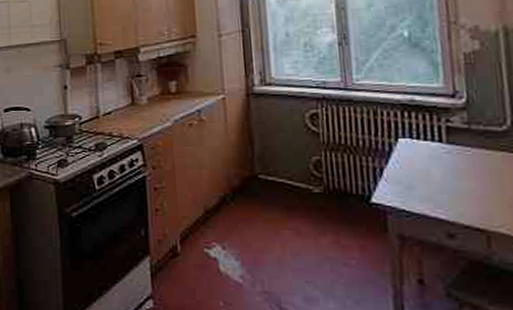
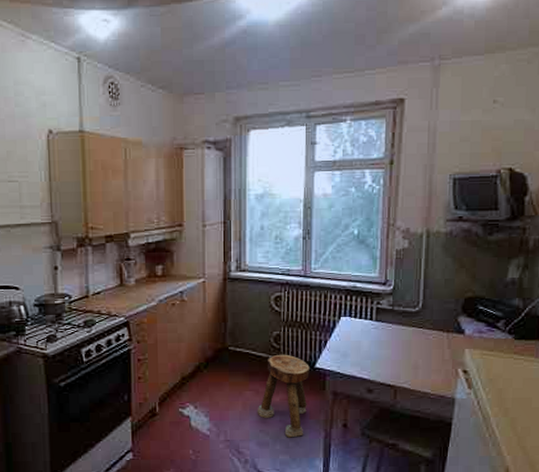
stool: none [299,185,366,294] -> present [257,354,310,438]

